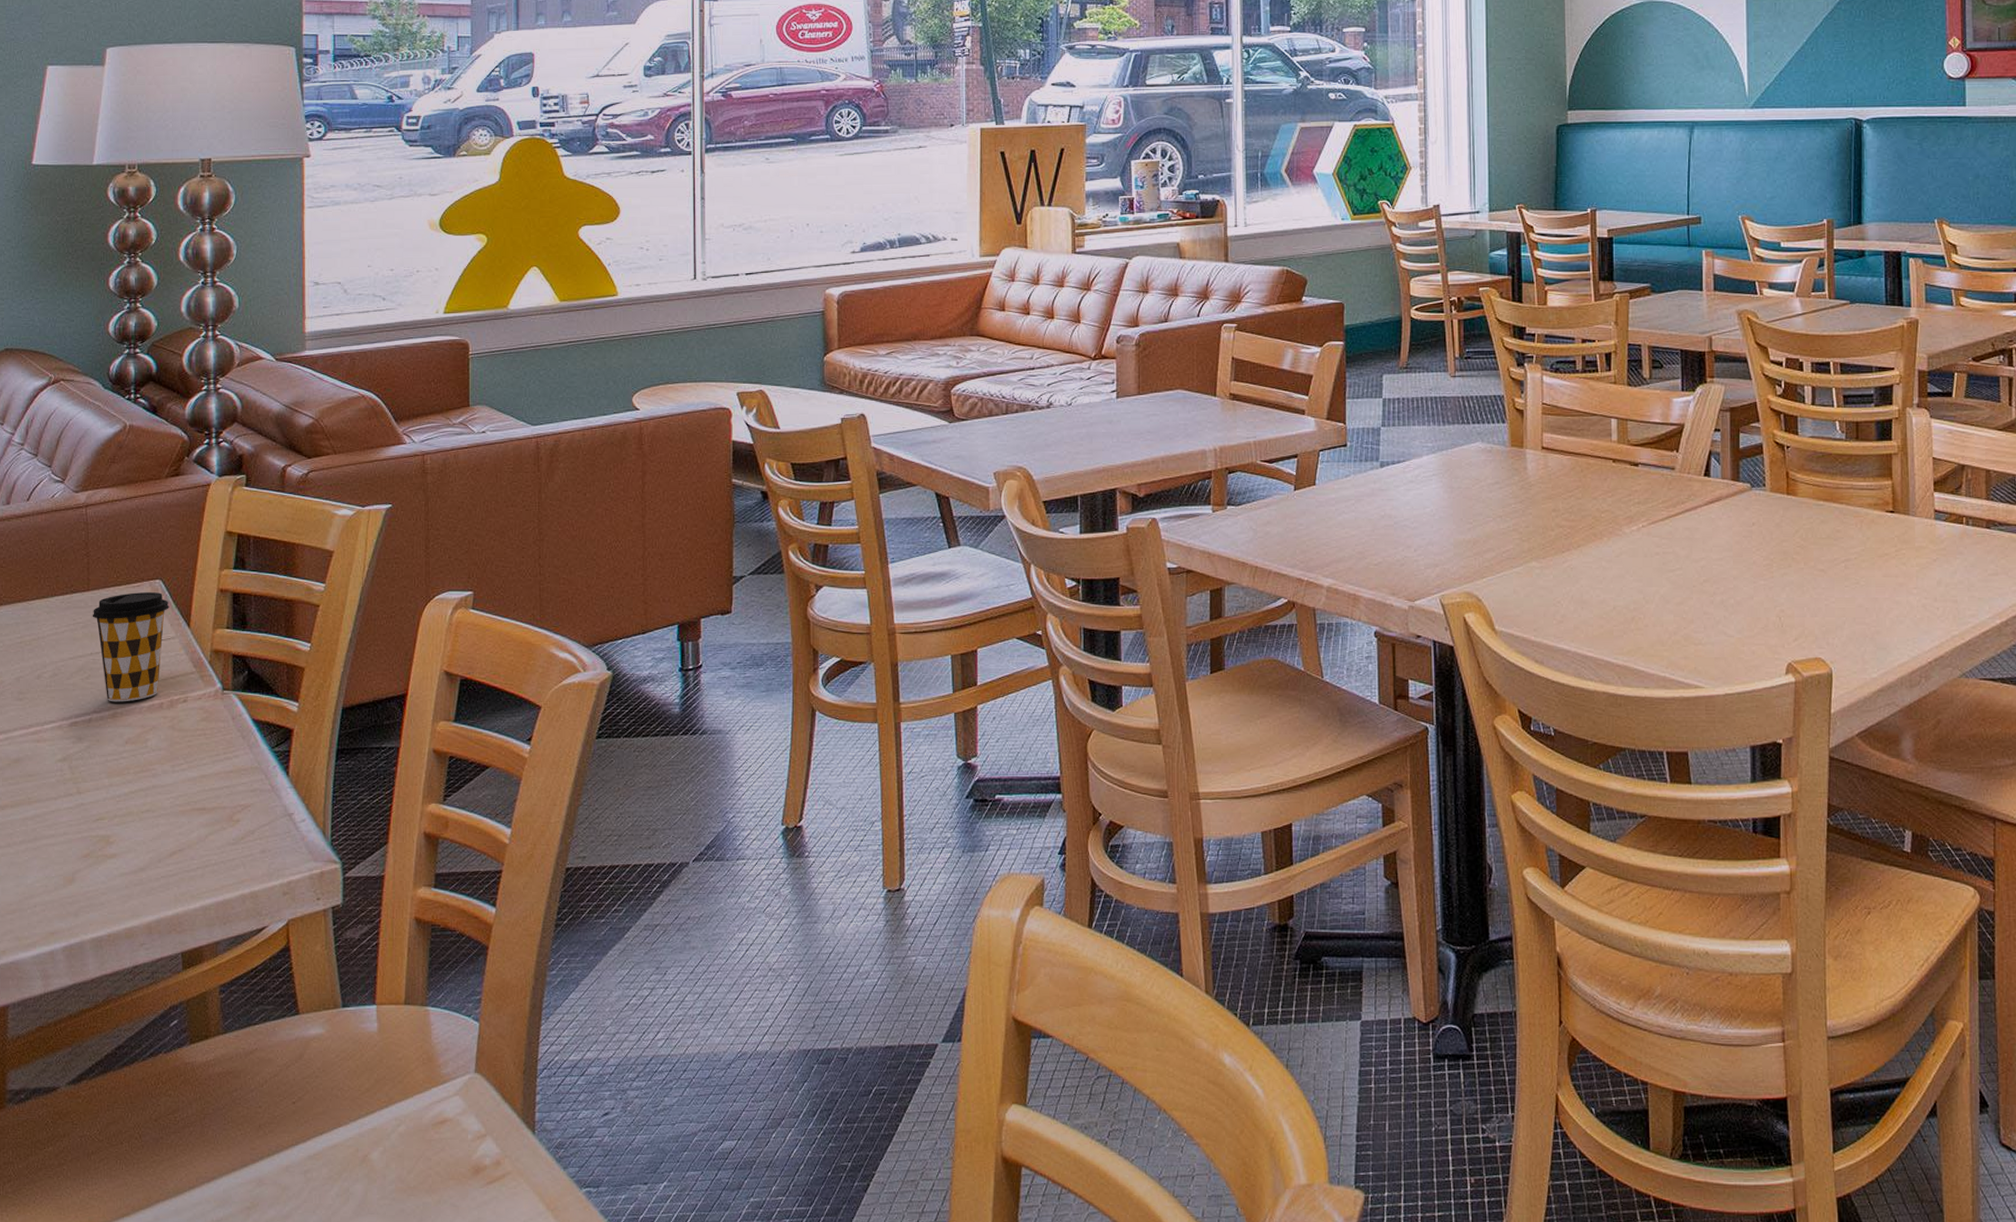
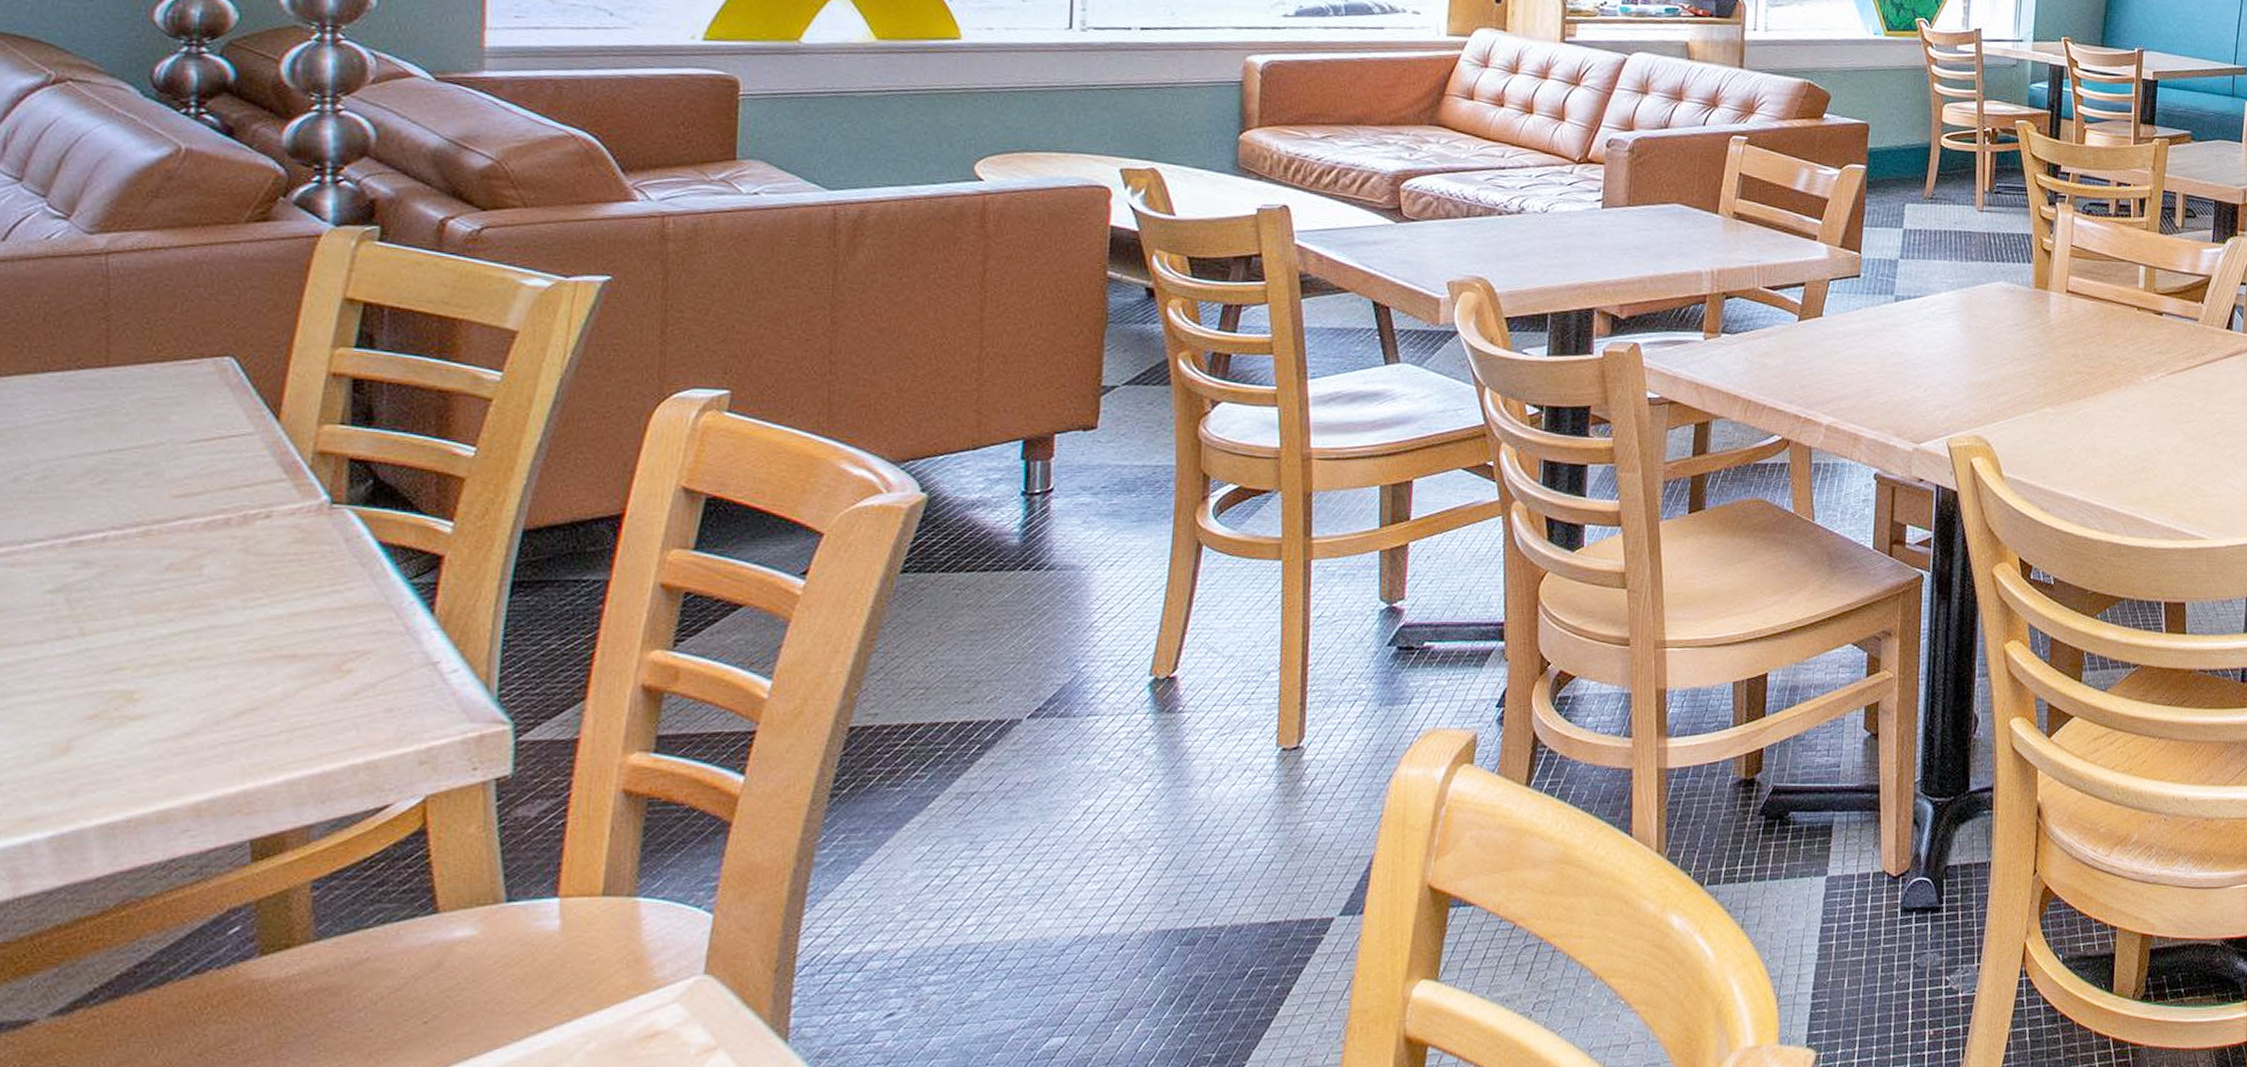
coffee cup: present [92,592,169,702] -> none [112,372,246,516]

